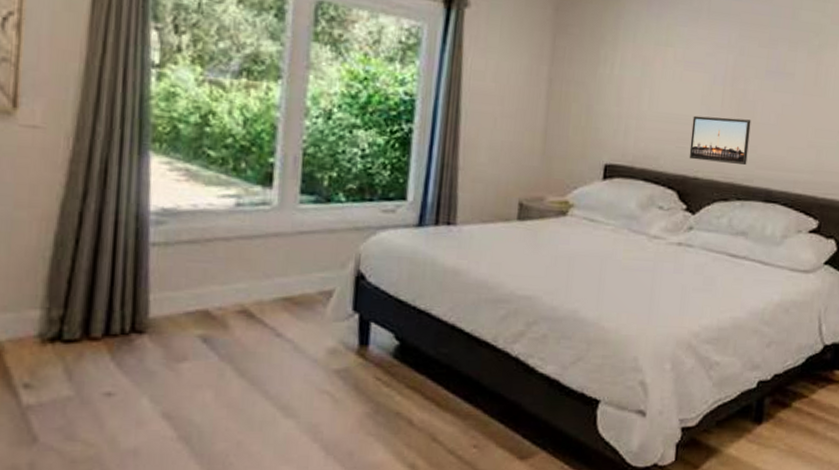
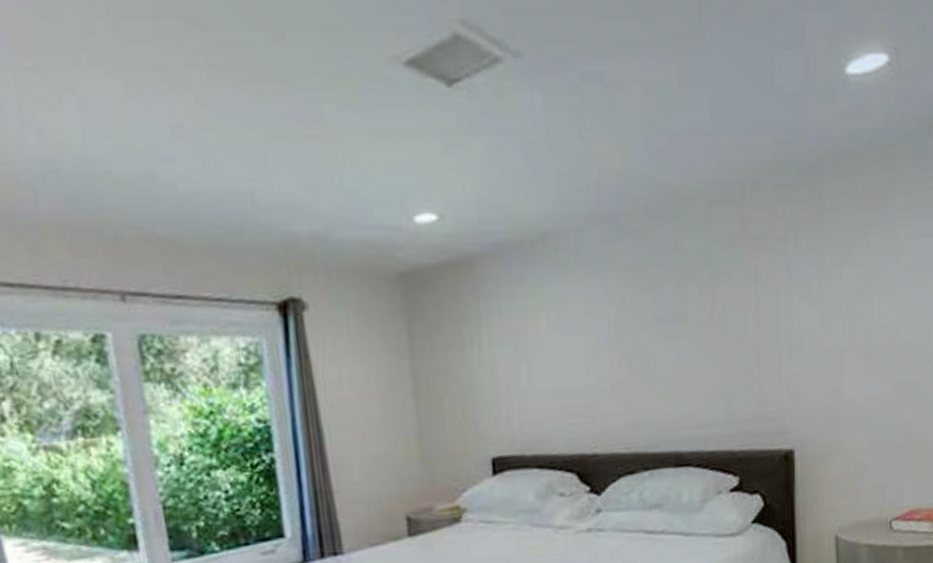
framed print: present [689,115,751,165] -> none [580,378,649,435]

